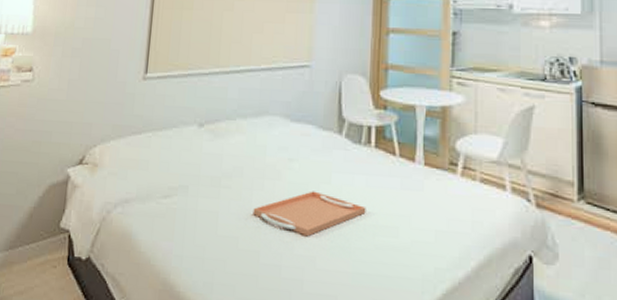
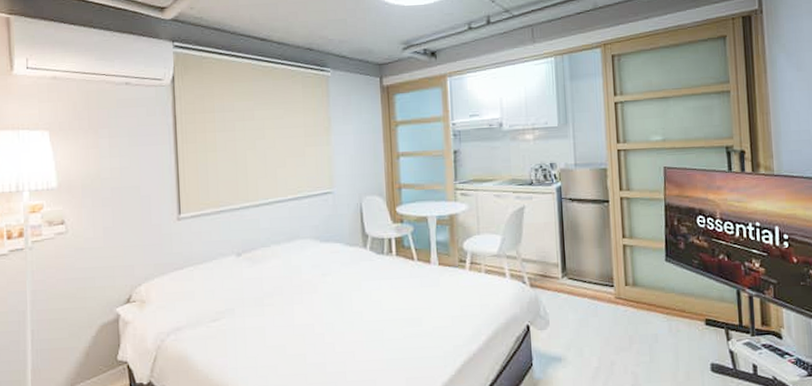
serving tray: present [253,191,366,237] -> none [296,298,393,337]

